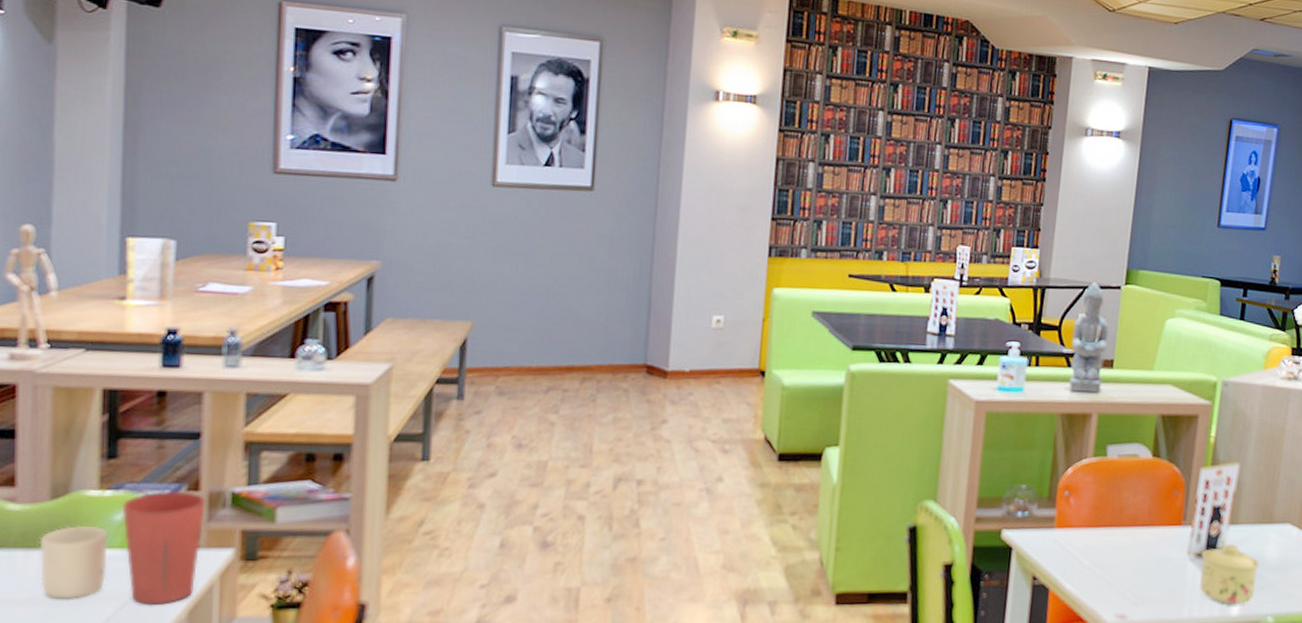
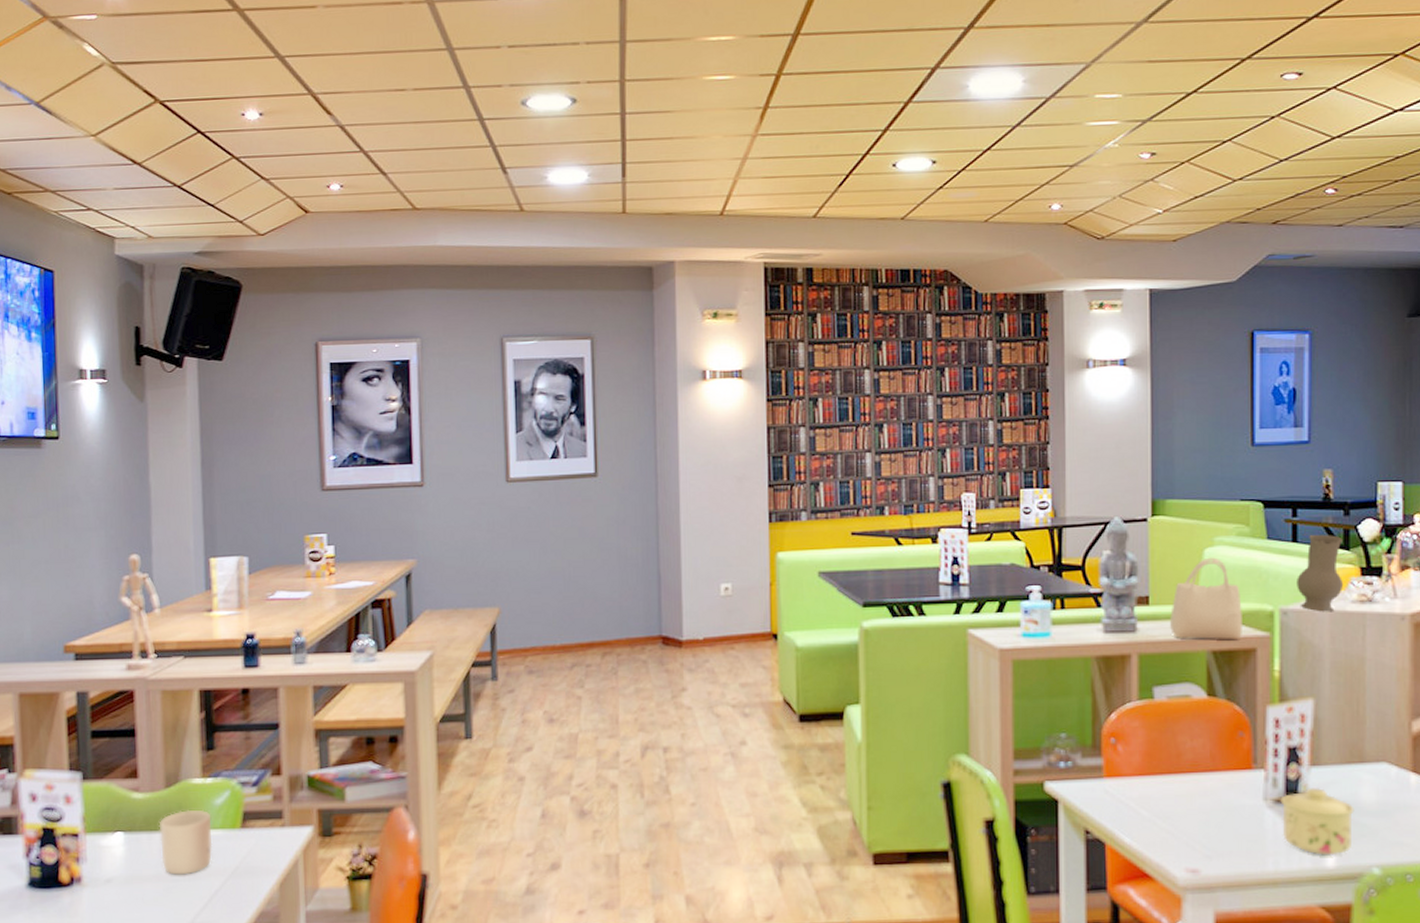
cup: present [121,490,207,606] -> none [220,776,288,879]
handbag: none [1128,328,1192,407] -> present [1170,557,1242,640]
ceramic jug: none [1238,314,1281,387] -> present [1297,534,1342,612]

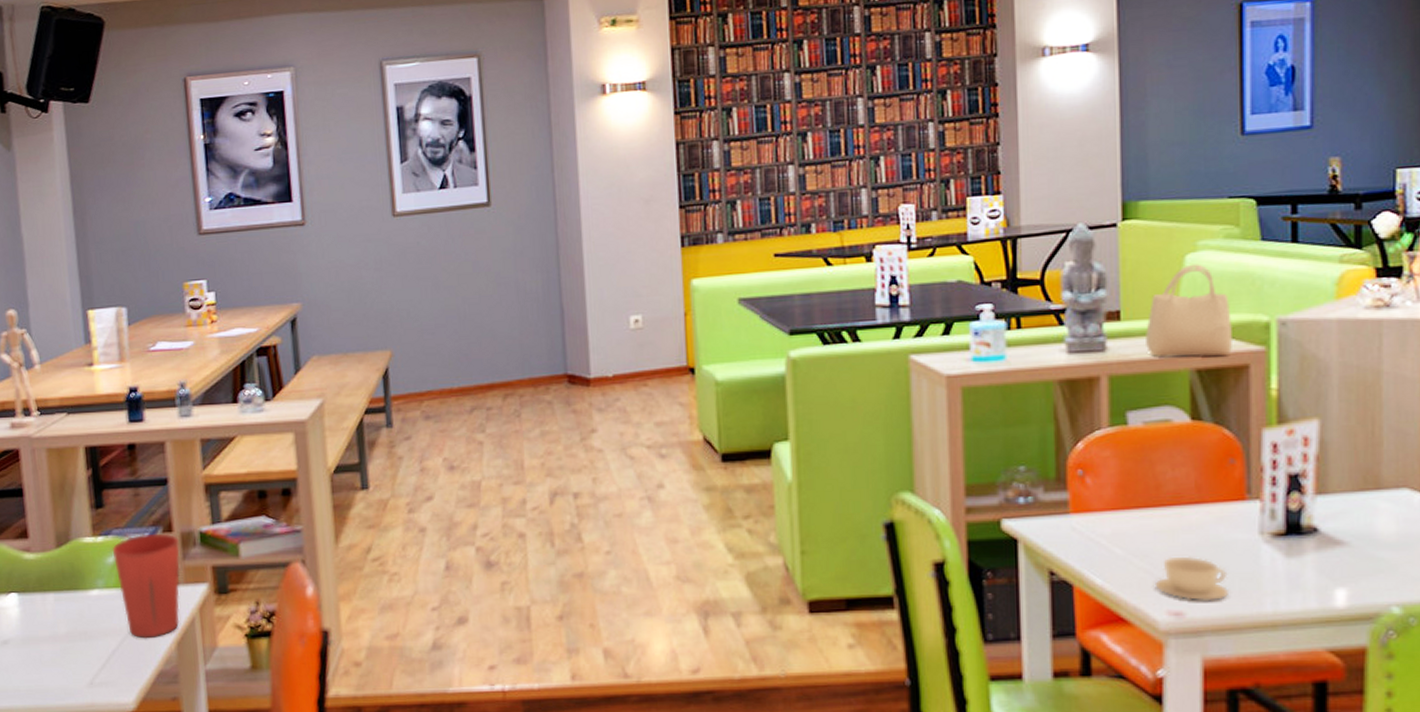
mug: present [158,809,213,875] -> none [52,568,108,635]
cup: none [220,776,288,879] -> present [112,533,180,639]
teacup: none [1175,818,1237,859] -> present [1154,556,1228,600]
sugar bowl: present [1280,788,1355,856] -> none [1279,519,1369,594]
ceramic jug: present [1297,534,1342,612] -> none [1297,232,1353,321]

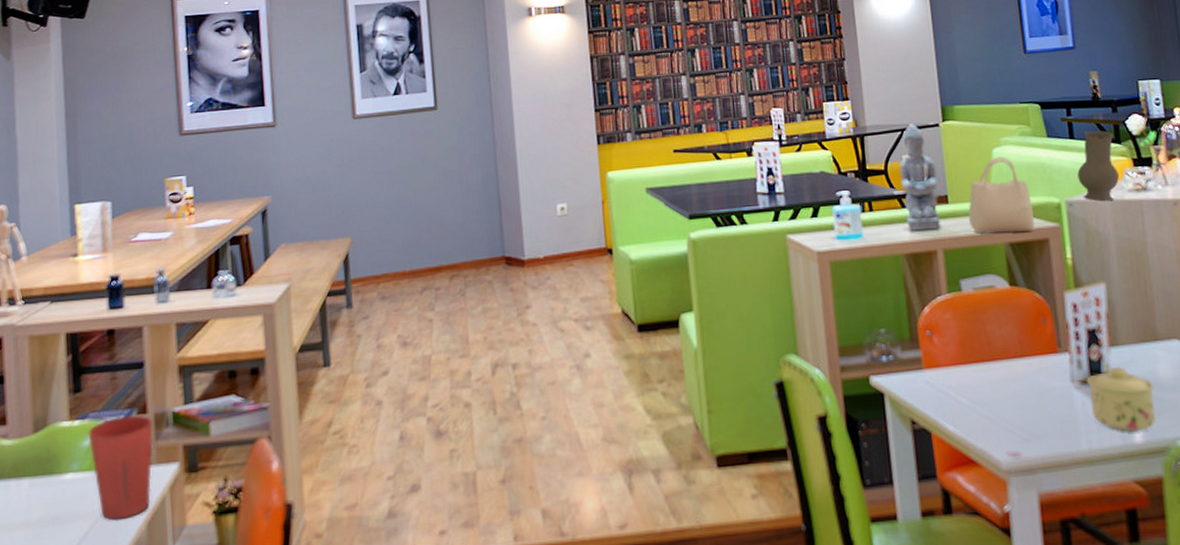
teacup: present [1154,556,1228,600] -> none [994,403,1053,442]
sugar bowl: none [1279,519,1369,594] -> present [1086,367,1156,432]
ceramic jug: none [1297,232,1353,321] -> present [1077,130,1119,202]

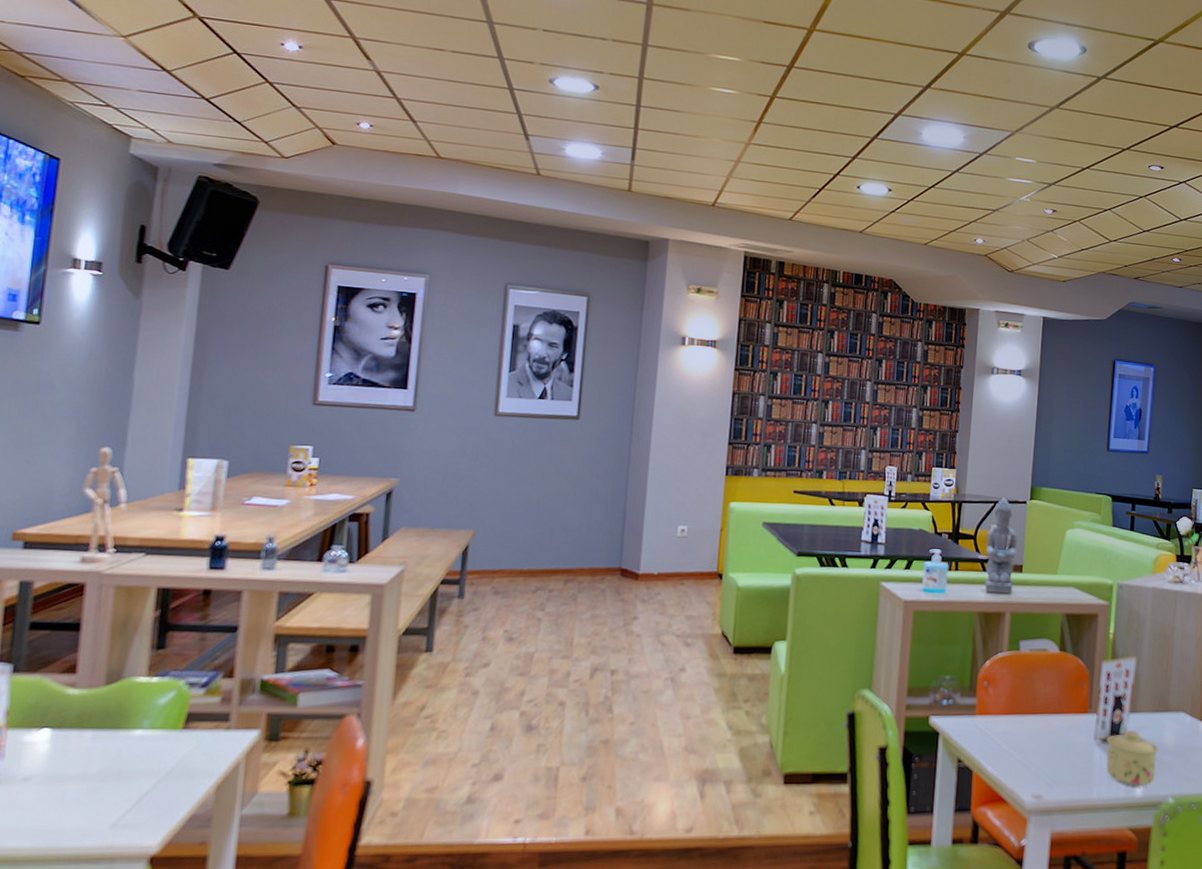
cup: present [88,415,154,521] -> none [165,677,239,782]
handbag: present [968,156,1035,233] -> none [1036,537,1091,606]
ceramic jug: present [1077,130,1119,202] -> none [1131,525,1166,589]

